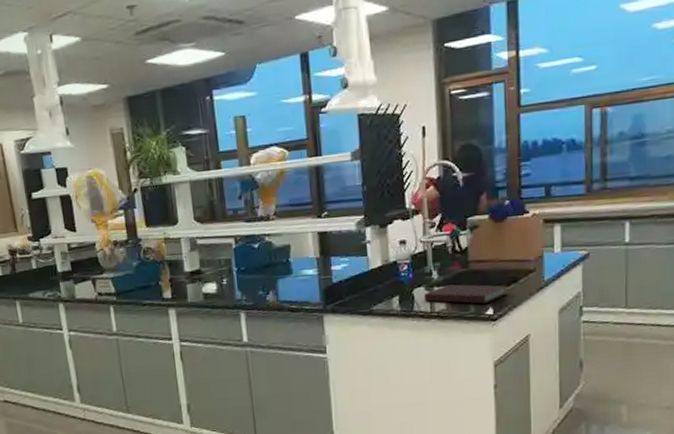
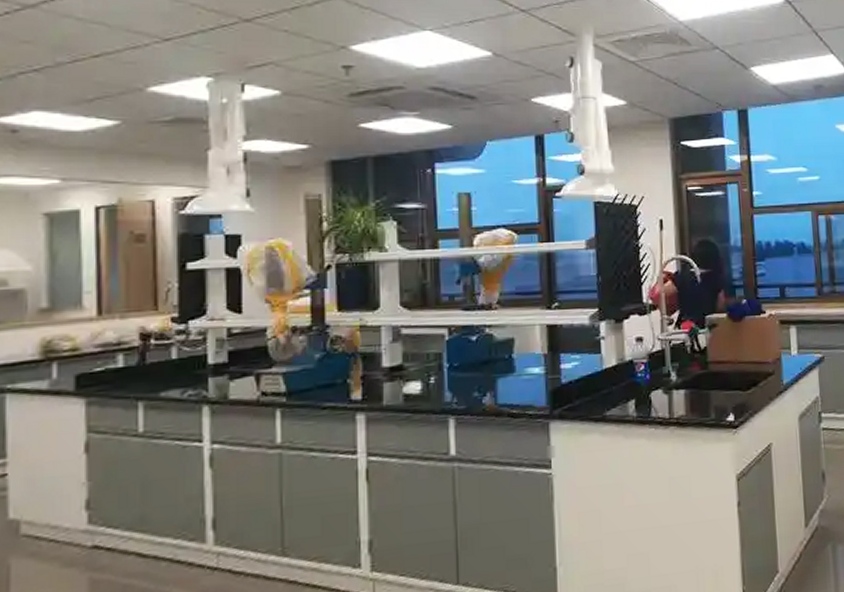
notebook: present [423,284,508,304] -> none [661,387,748,409]

